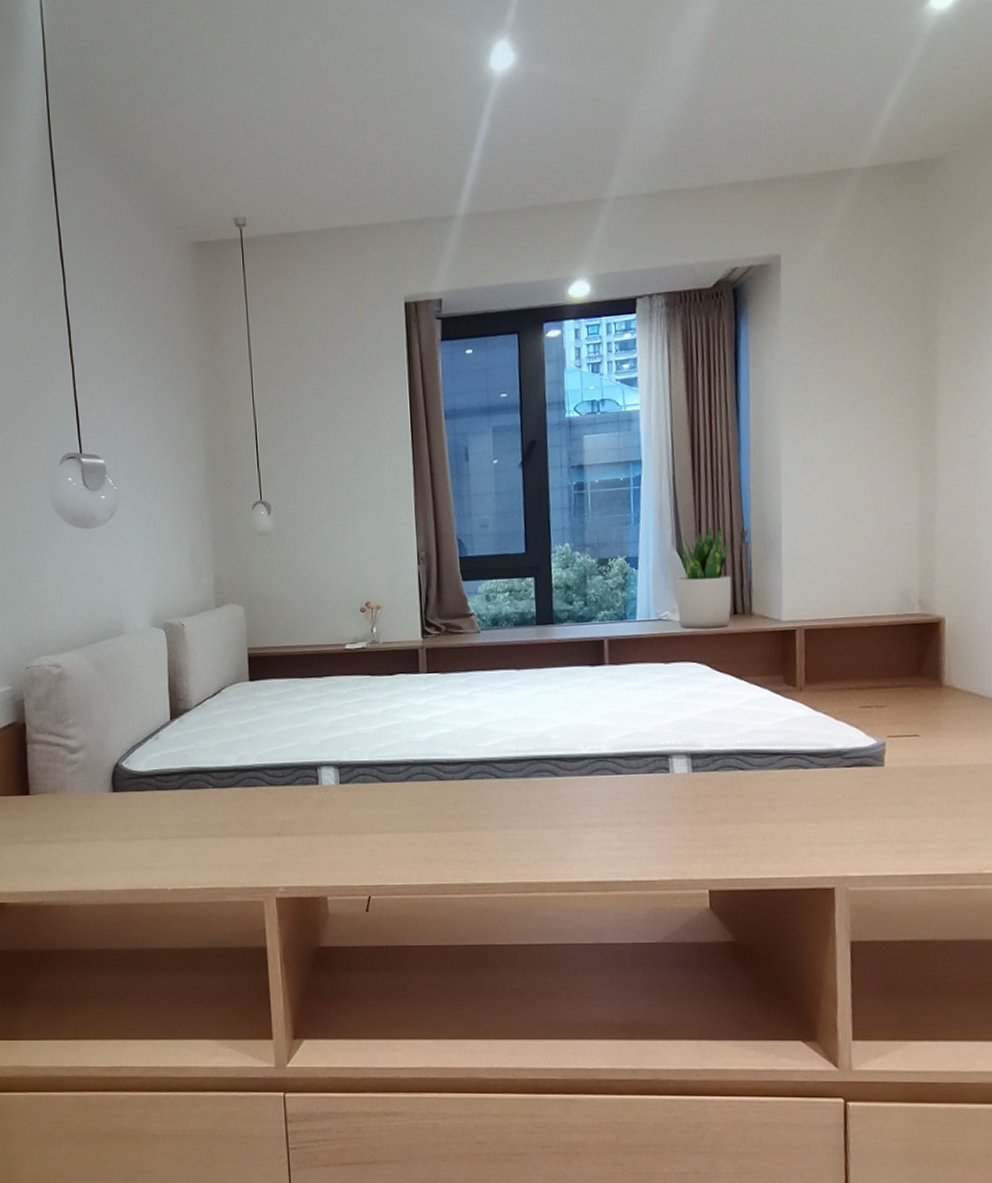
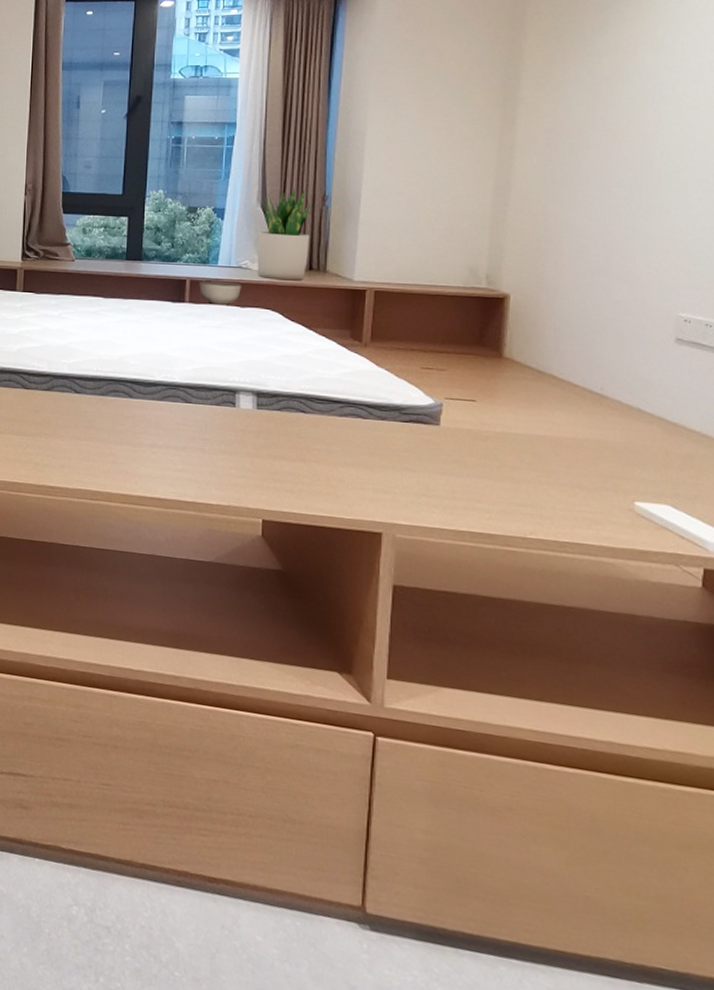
bowl: none [617,635,665,663] -> present [199,279,243,305]

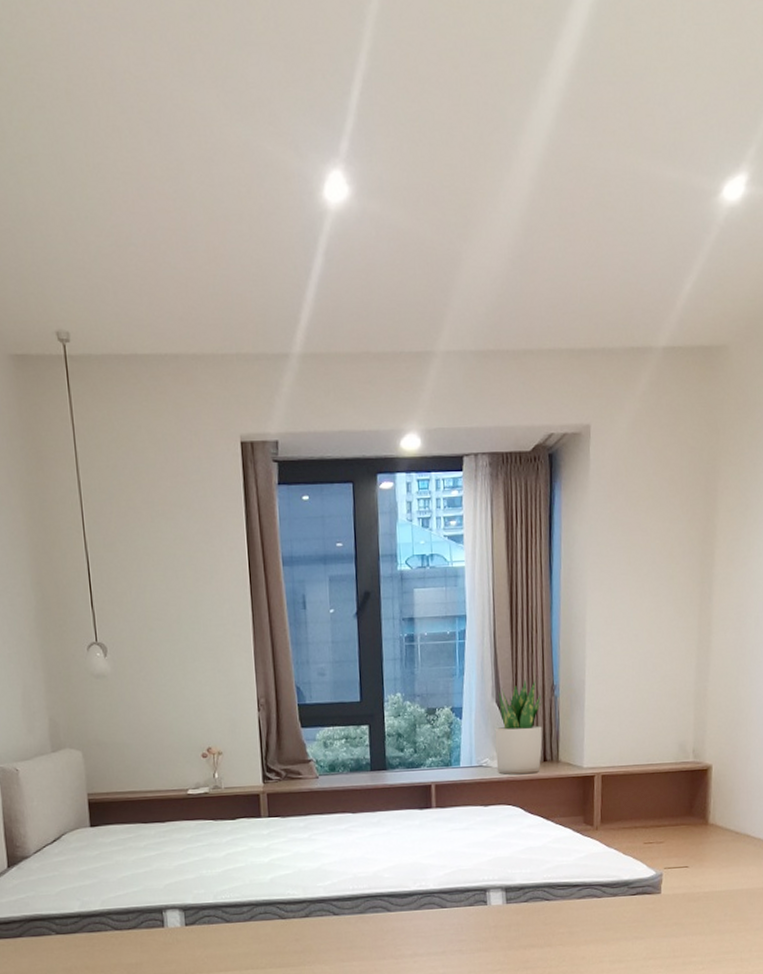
bowl: present [199,279,243,305] -> none [443,781,485,807]

